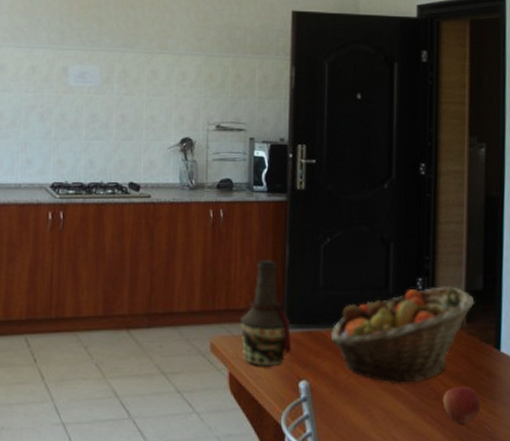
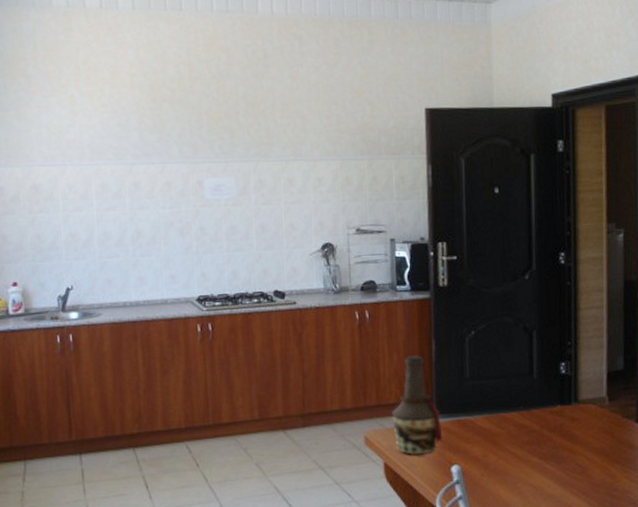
fruit basket: present [331,286,475,383] -> none [480,368,616,462]
apple: present [443,386,481,424] -> none [588,459,624,494]

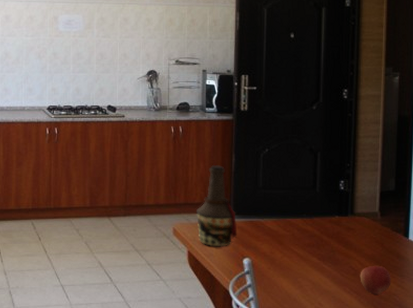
apple: none [588,459,624,494] -> present [360,265,391,295]

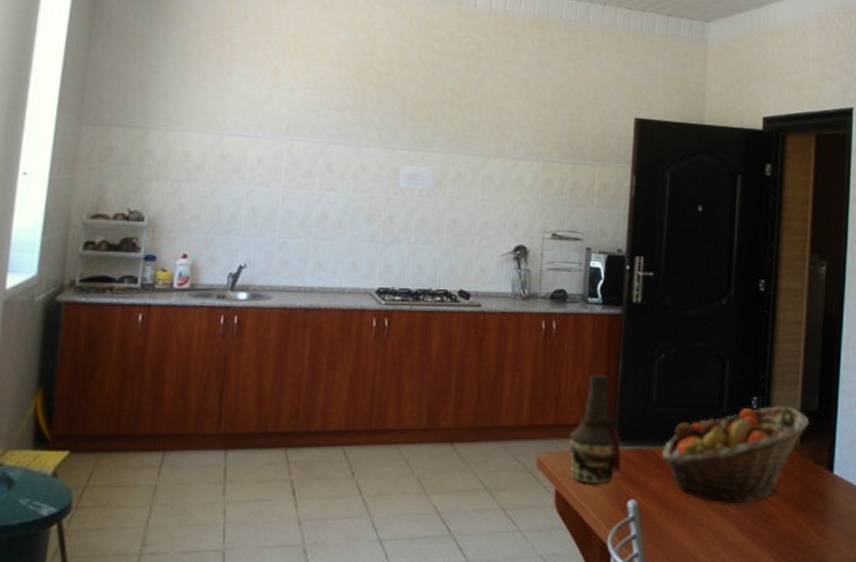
fruit basket: none [269,187,388,262] -> present [662,406,810,504]
apple: present [360,265,391,295] -> none [773,508,811,547]

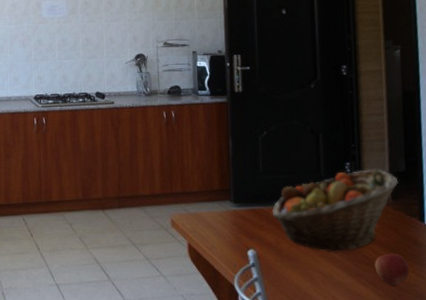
bottle: present [569,374,622,485] -> none [195,151,240,239]
apple: none [773,508,811,547] -> present [374,253,410,286]

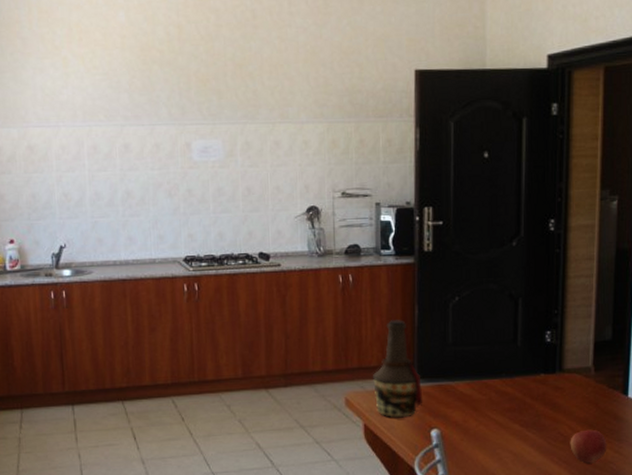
bottle: none [195,151,240,239] -> present [373,320,423,418]
fruit basket: present [272,169,399,252] -> none [461,337,603,429]

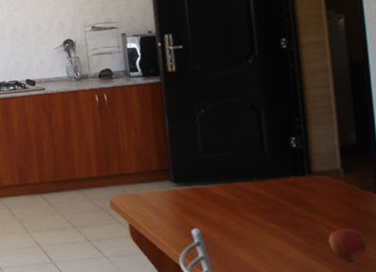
bottle: present [373,320,423,418] -> none [133,131,182,219]

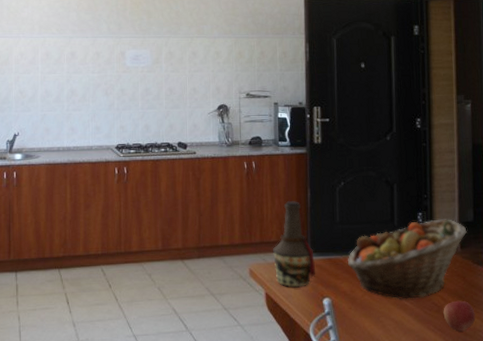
bottle: none [133,131,182,219] -> present [273,201,316,288]
fruit basket: none [215,142,350,228] -> present [348,219,467,299]

